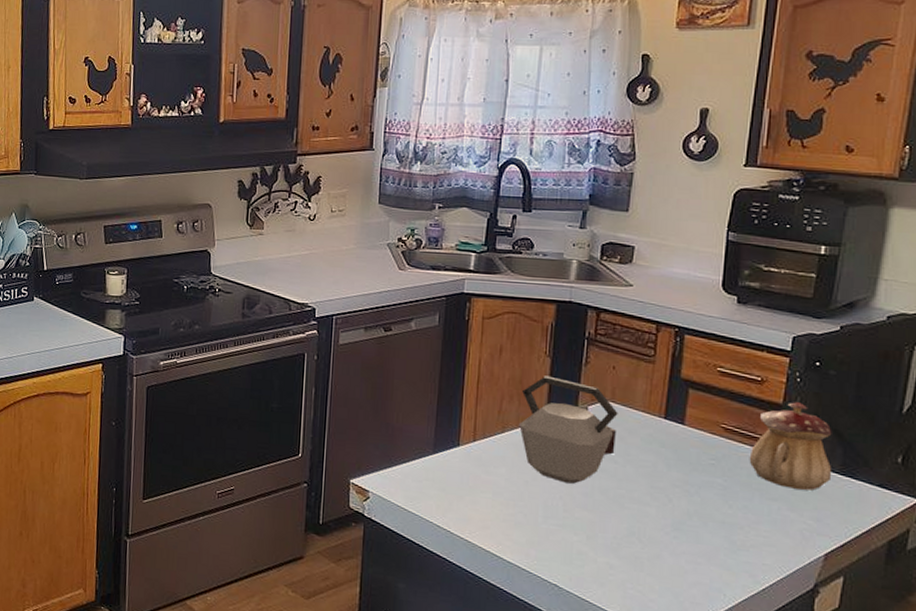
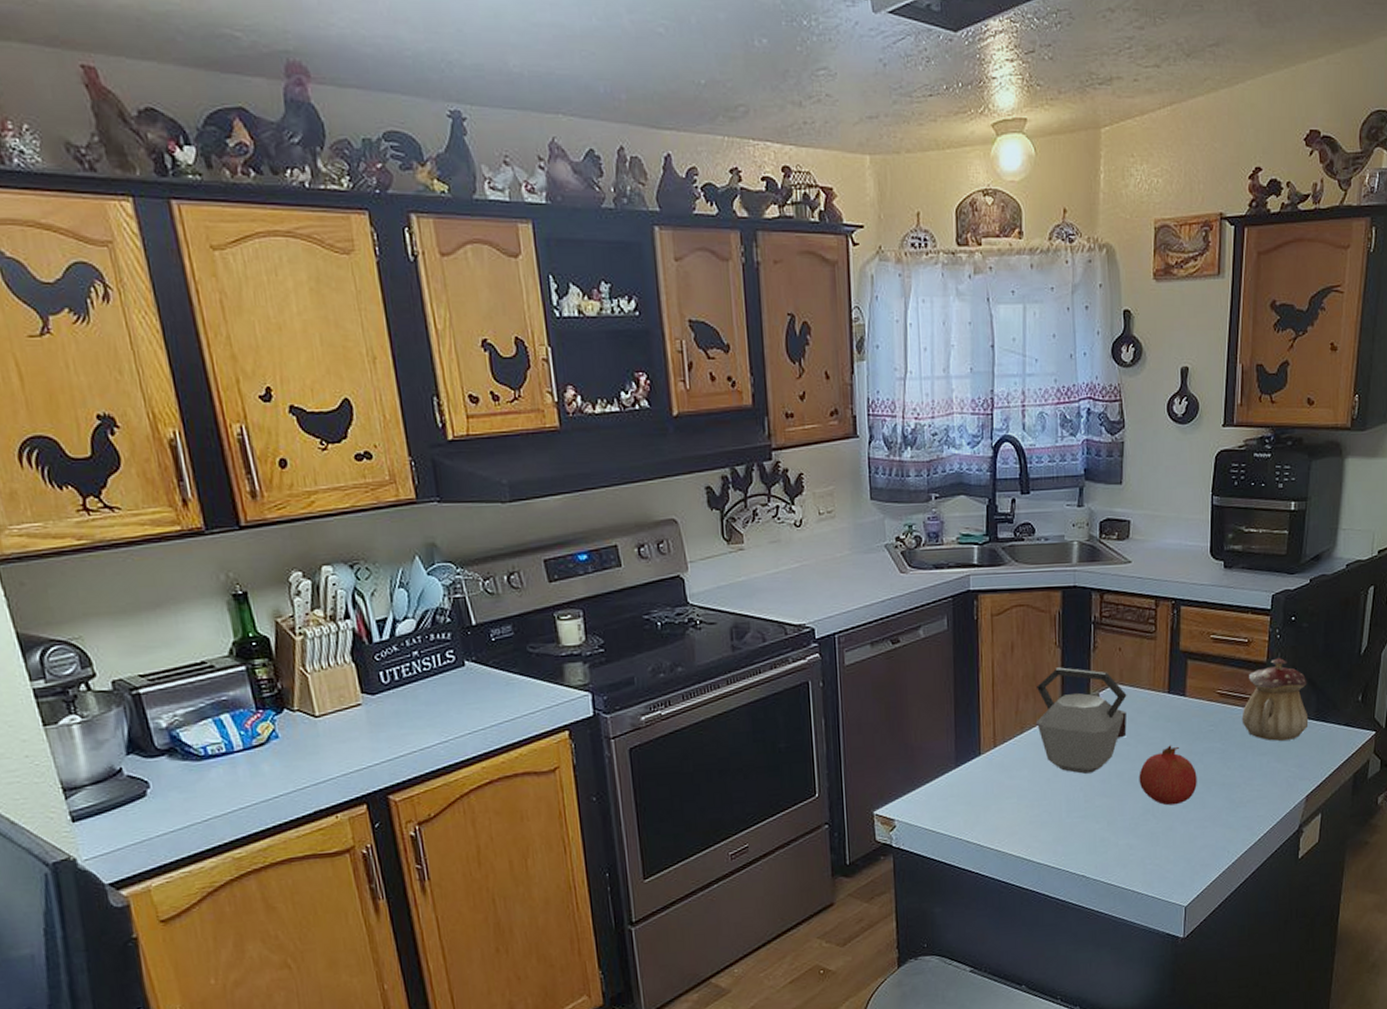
fruit: none [625,471,692,534] -> present [1139,745,1197,806]

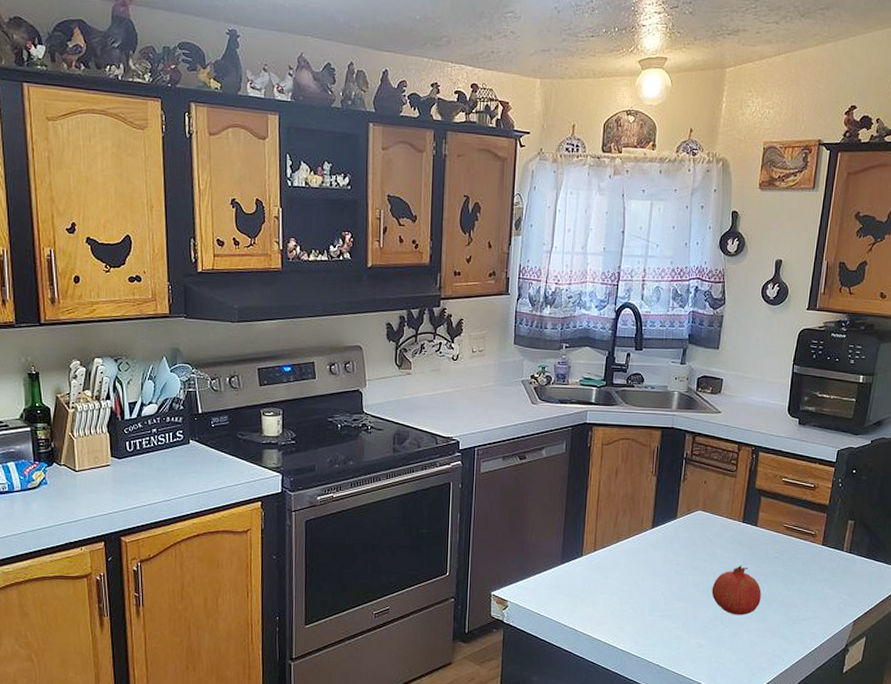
kettle: present [1037,667,1127,774] -> none [631,492,708,581]
teapot: present [1242,658,1309,741] -> none [803,503,862,572]

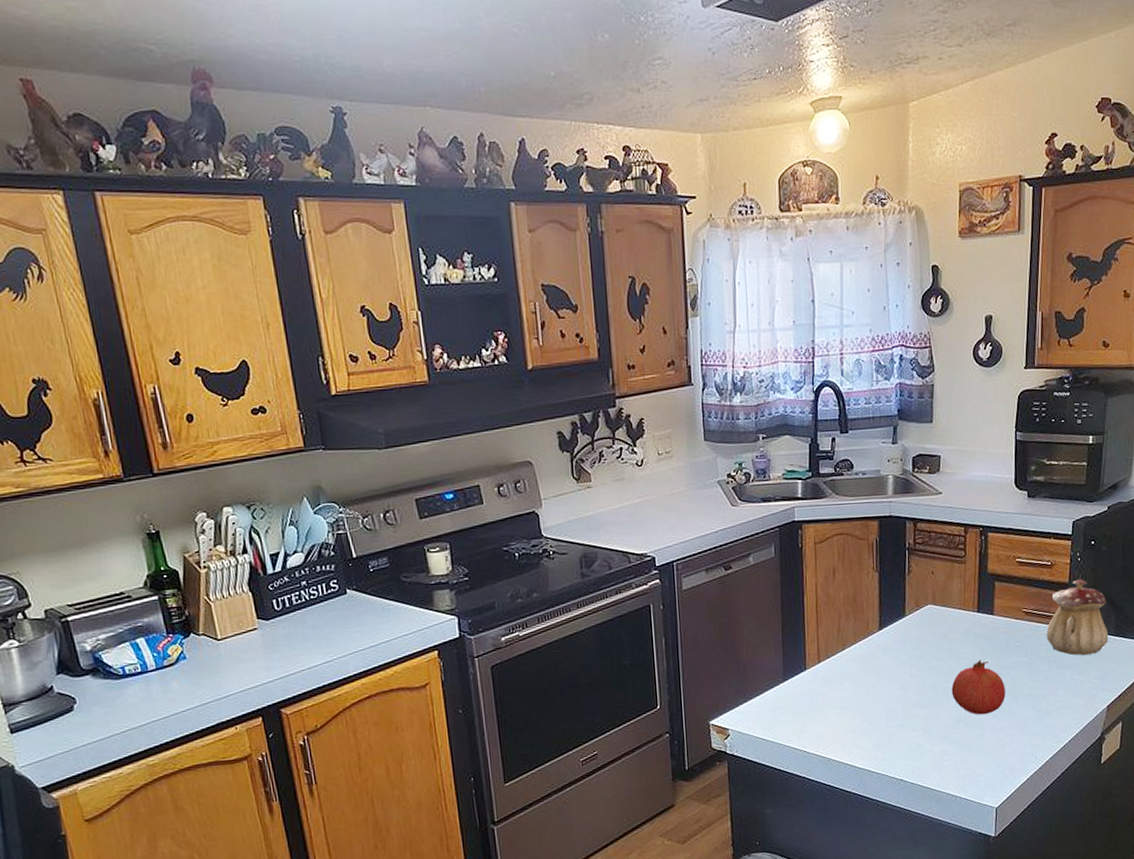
teapot: none [803,503,862,572] -> present [1046,579,1109,655]

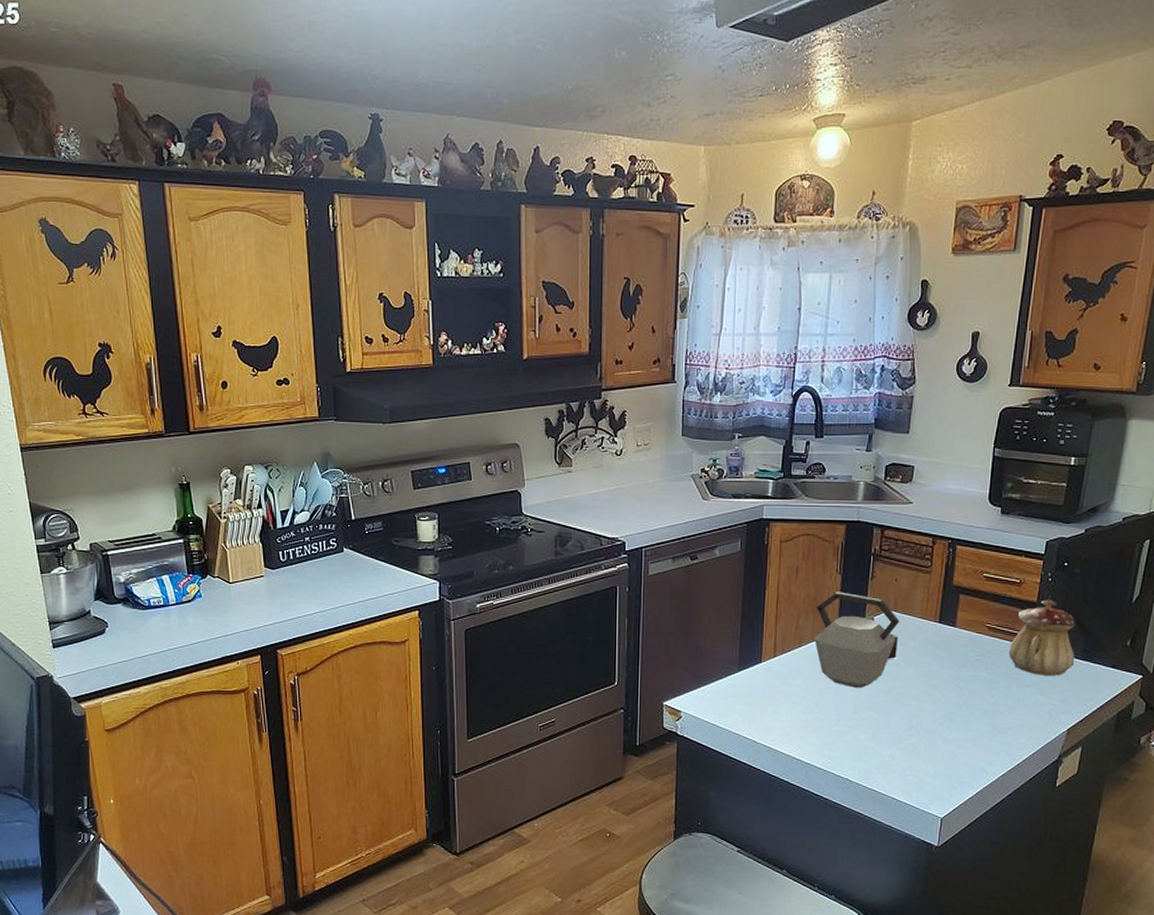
kettle: none [857,589,940,686] -> present [814,592,900,688]
fruit: present [951,660,1006,715] -> none [905,670,961,724]

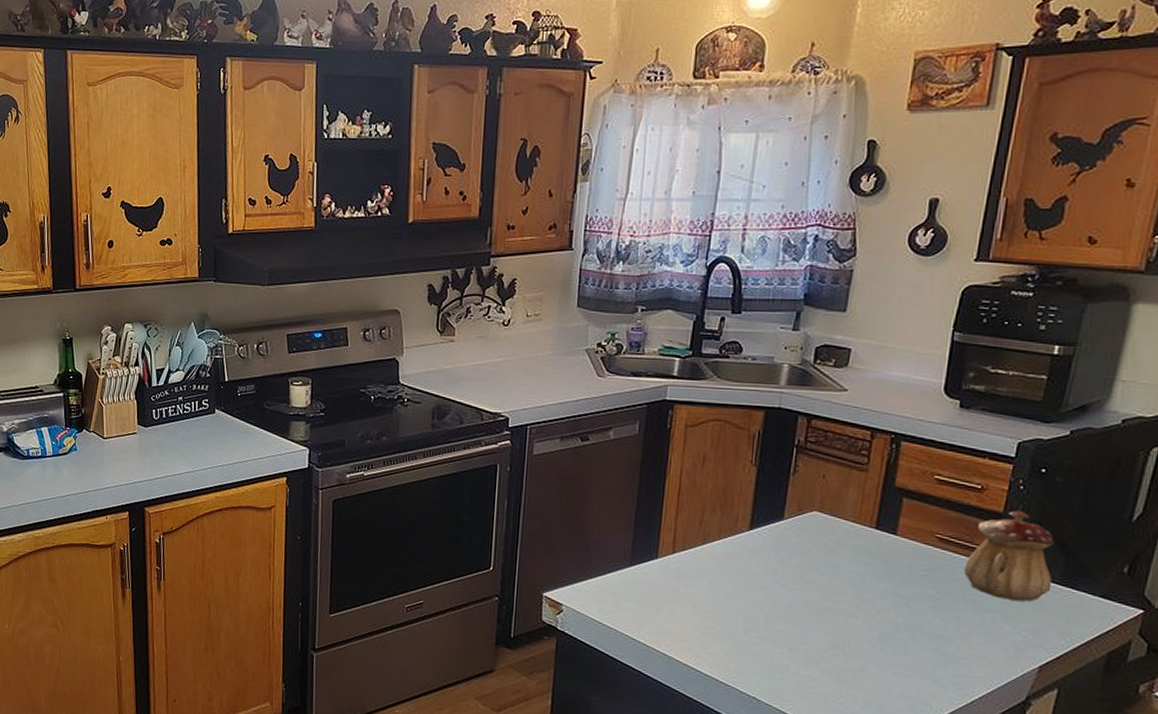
kettle: present [814,592,900,688] -> none [721,485,827,596]

